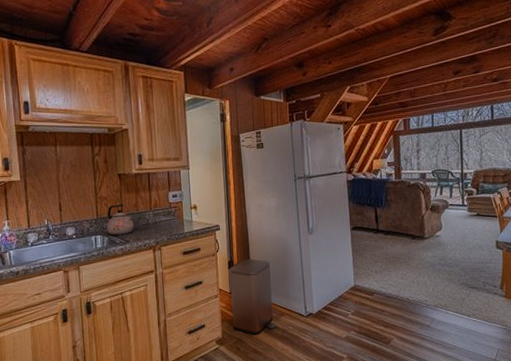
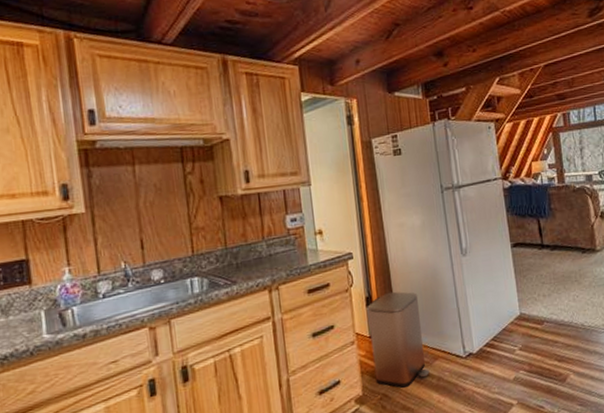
kettle: present [106,204,135,235] -> none [205,234,243,276]

